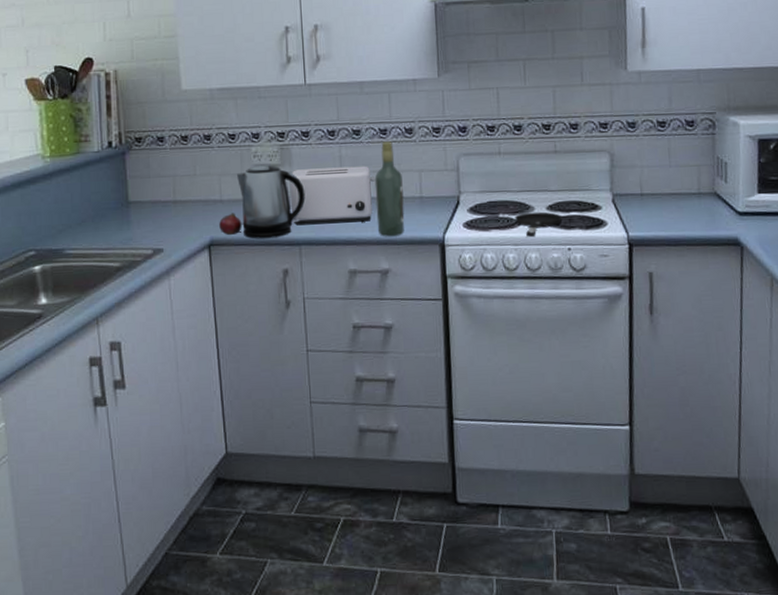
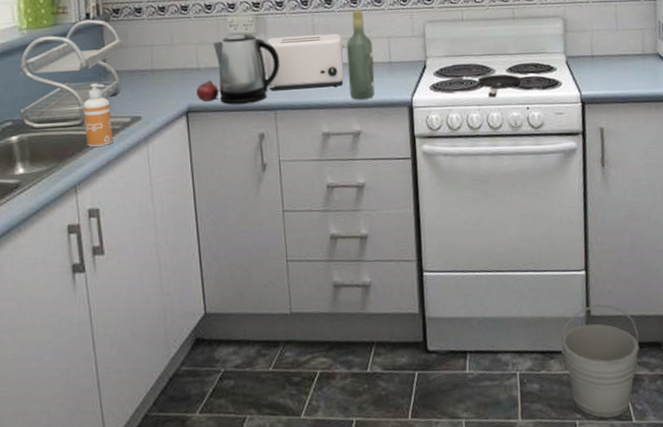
dish rack: none [43,148,145,260] -> present [20,19,123,130]
soap dispenser: none [105,213,135,280] -> present [83,83,114,148]
bucket: none [601,462,688,584] -> present [560,304,639,418]

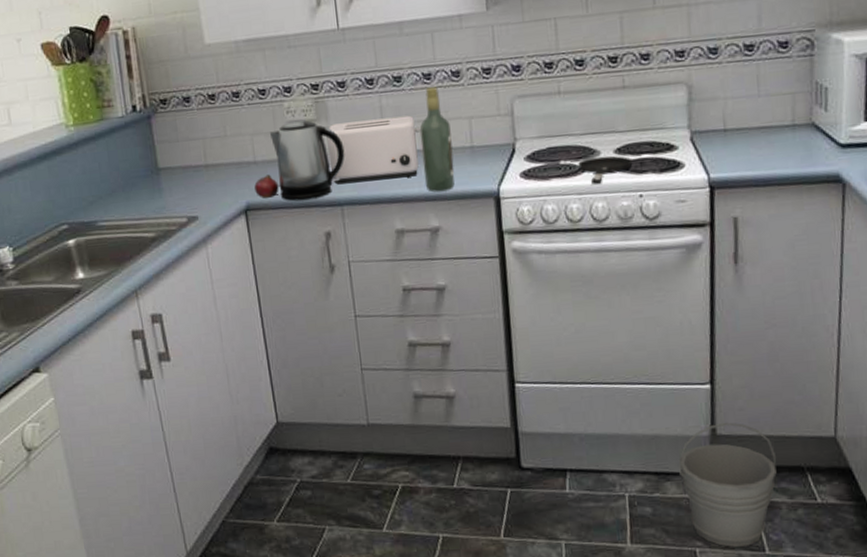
dish rack: present [20,19,123,130] -> none [70,112,175,233]
soap dispenser: present [83,83,114,148] -> none [137,181,171,251]

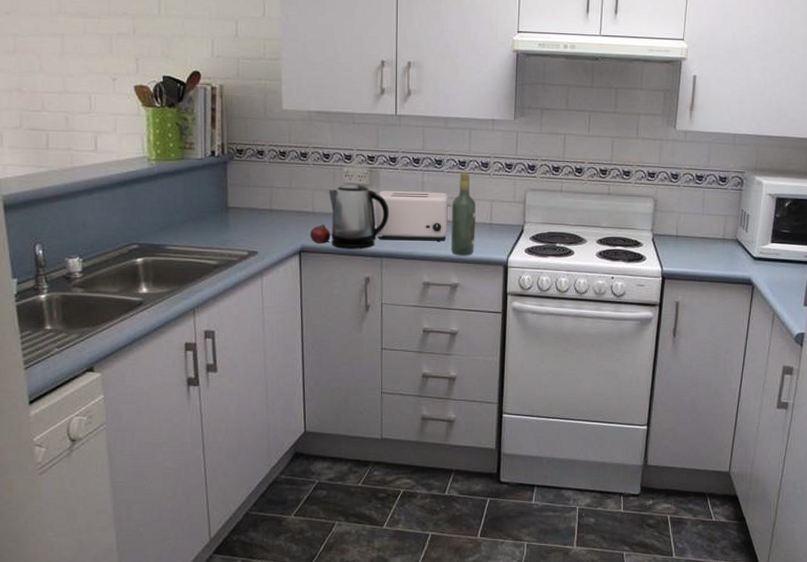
frying pan: present [578,155,633,184] -> none [569,244,609,265]
bucket: present [678,422,777,547] -> none [618,456,688,552]

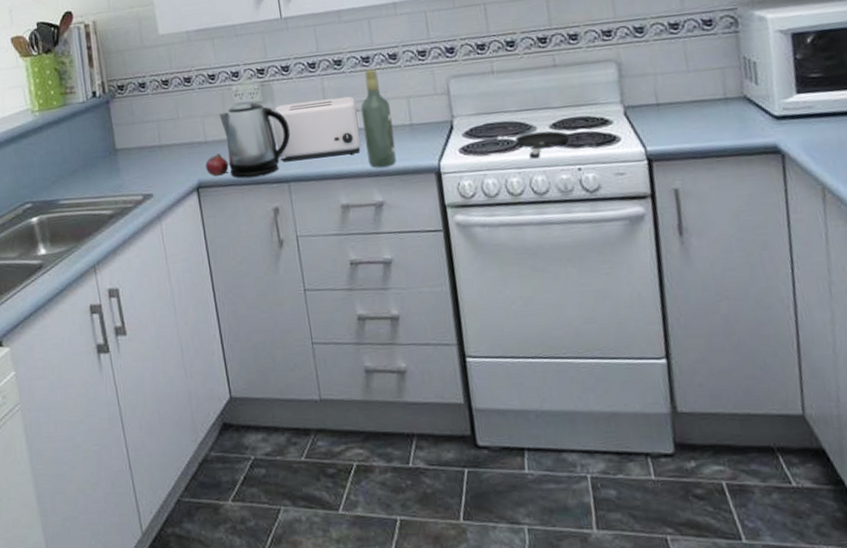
frying pan: none [569,244,609,265] -> present [515,131,569,159]

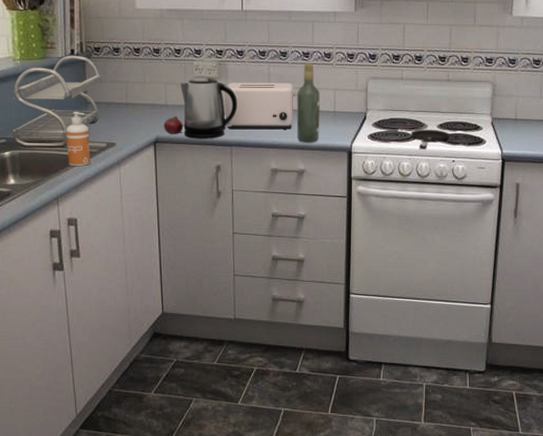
dish rack: none [35,97,132,210] -> present [13,55,102,148]
soap dispenser: none [95,161,128,227] -> present [66,111,91,167]

